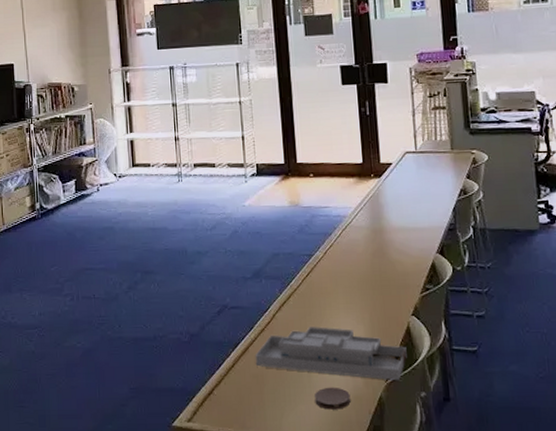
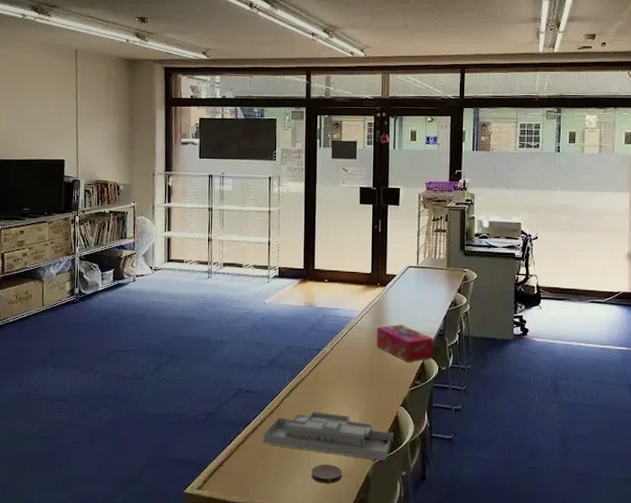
tissue box: none [375,220,446,264] -> present [377,324,434,362]

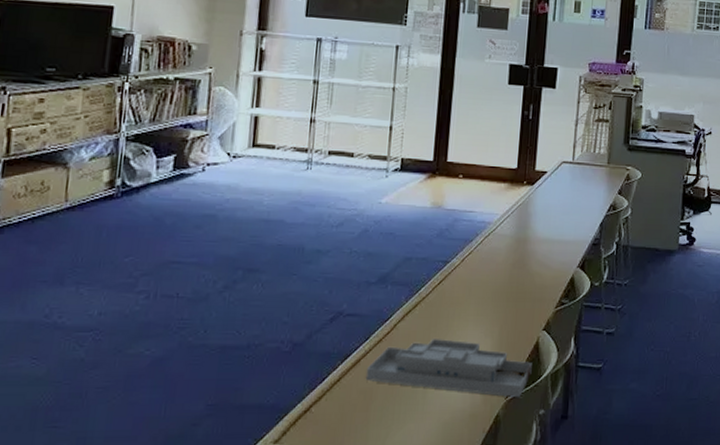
coaster: present [311,464,342,484] -> none [426,404,466,428]
tissue box: present [377,324,434,362] -> none [518,231,587,277]

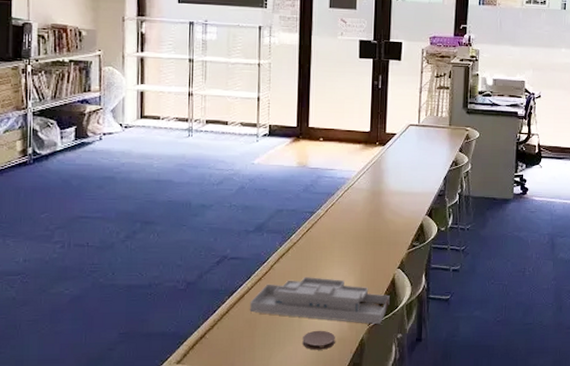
coaster: none [426,404,466,428] -> present [302,330,335,350]

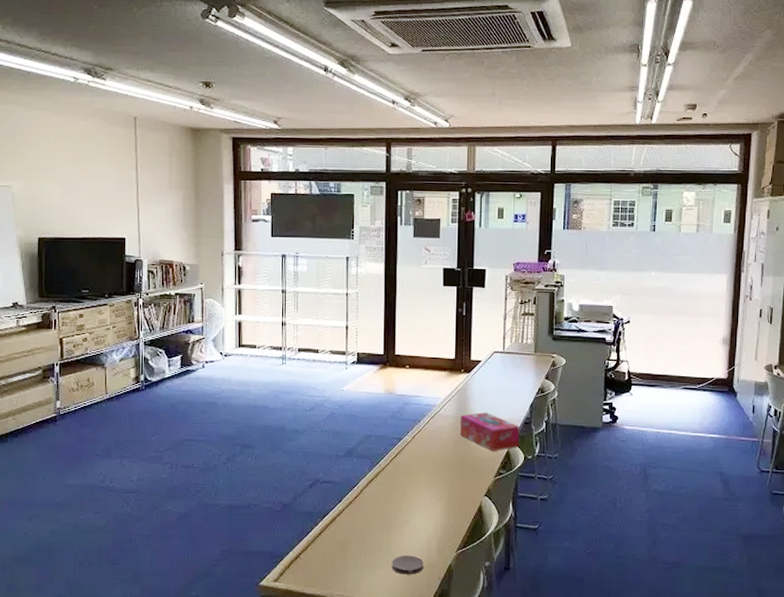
desk organizer: present [249,277,390,325] -> none [341,502,477,552]
tissue box: none [374,185,434,223] -> present [460,412,520,451]

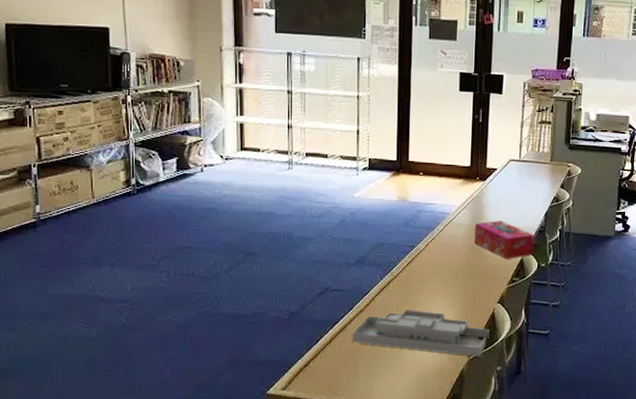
desk organizer: none [341,502,477,552] -> present [351,310,490,357]
coaster: present [392,555,424,575] -> none [404,361,436,380]

